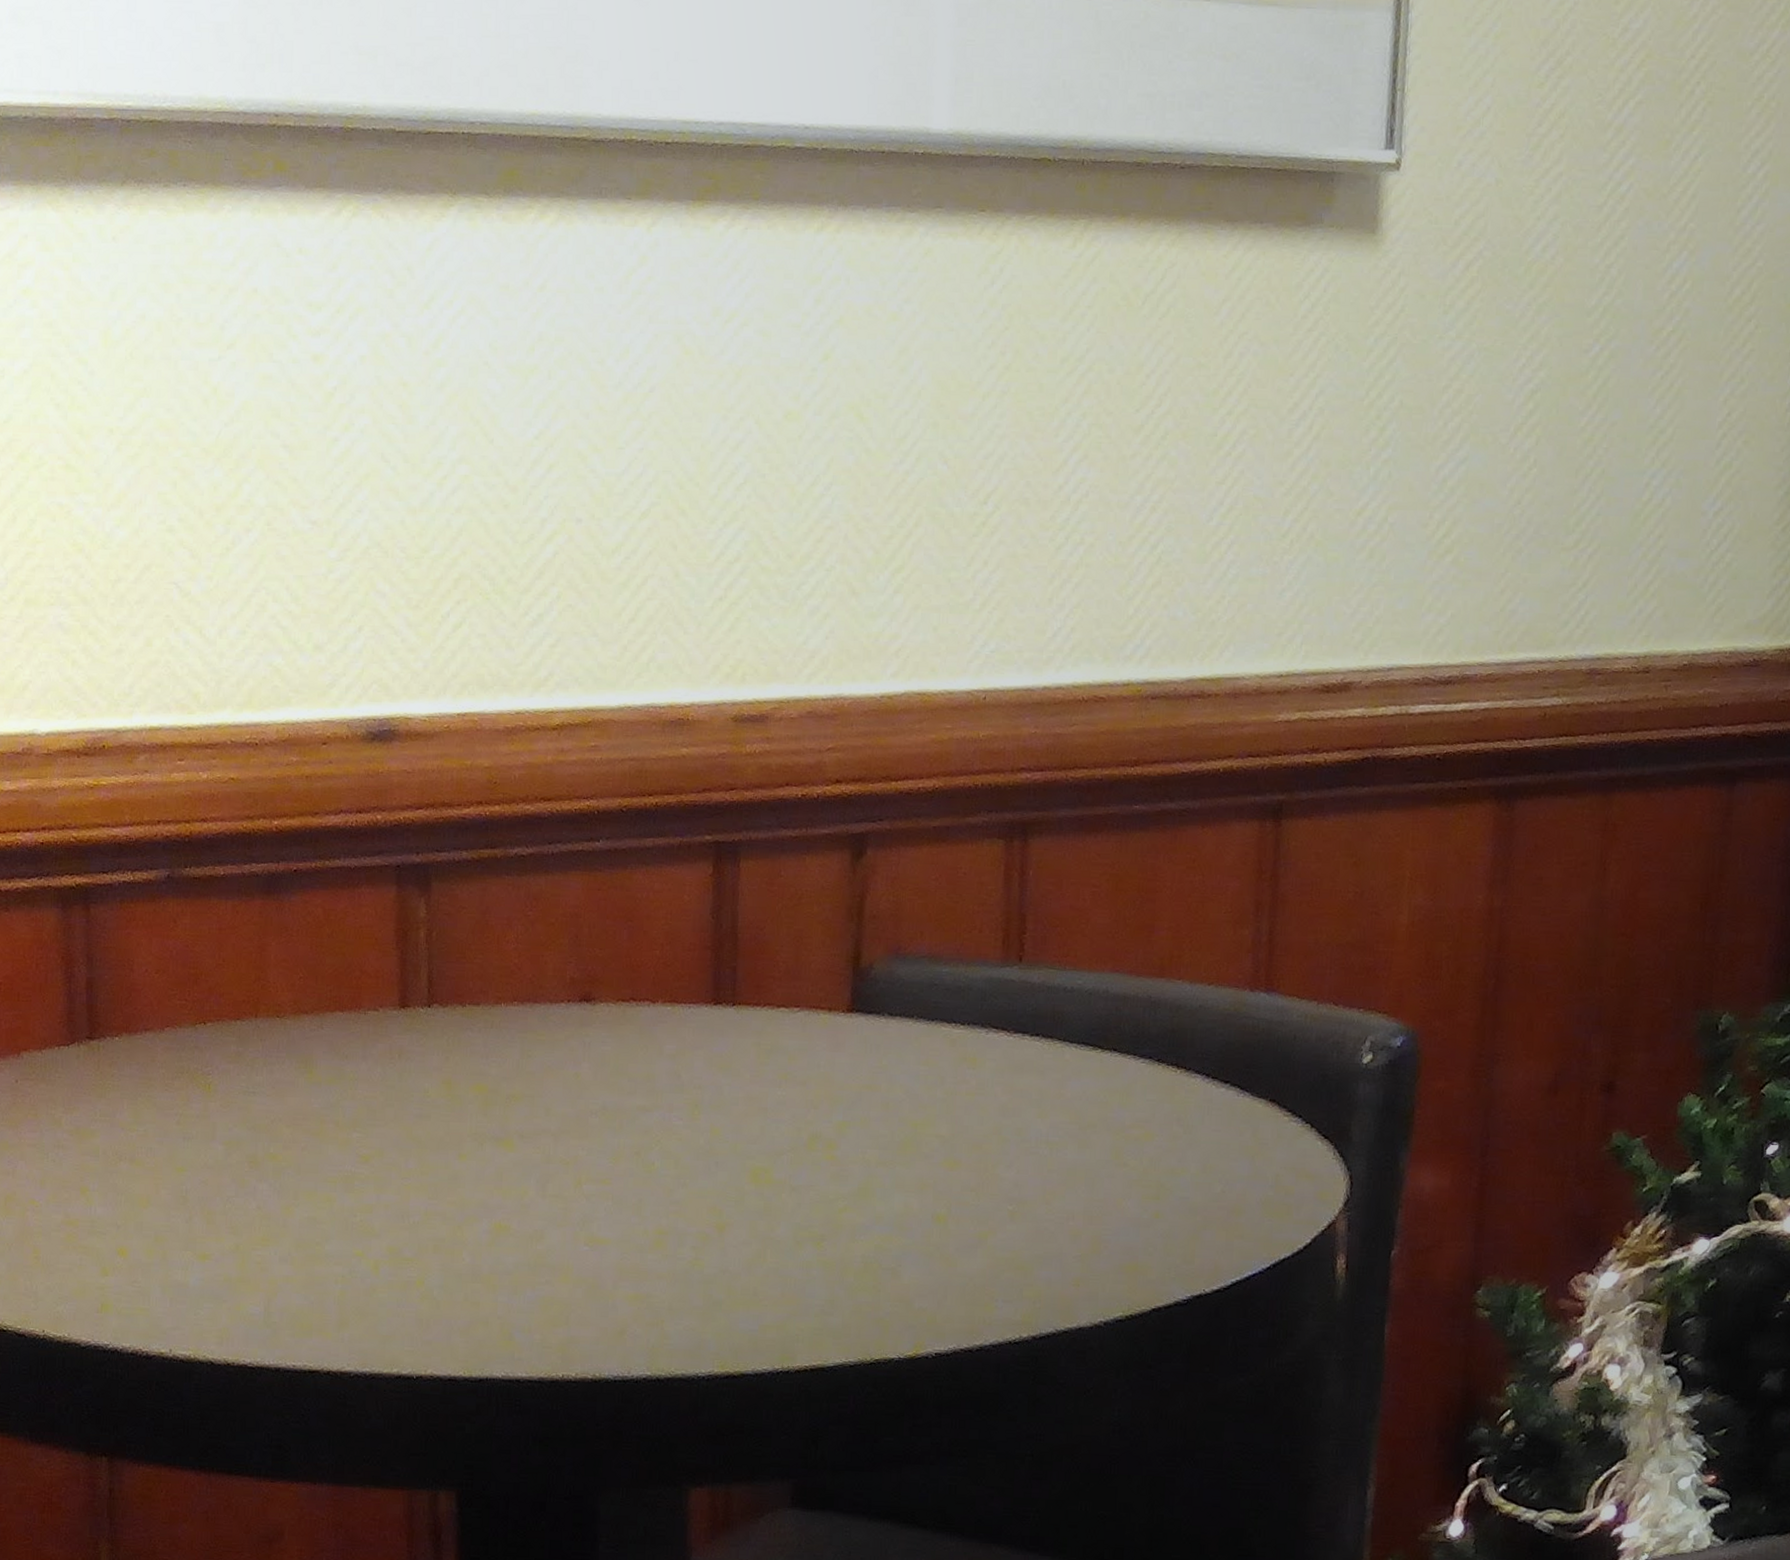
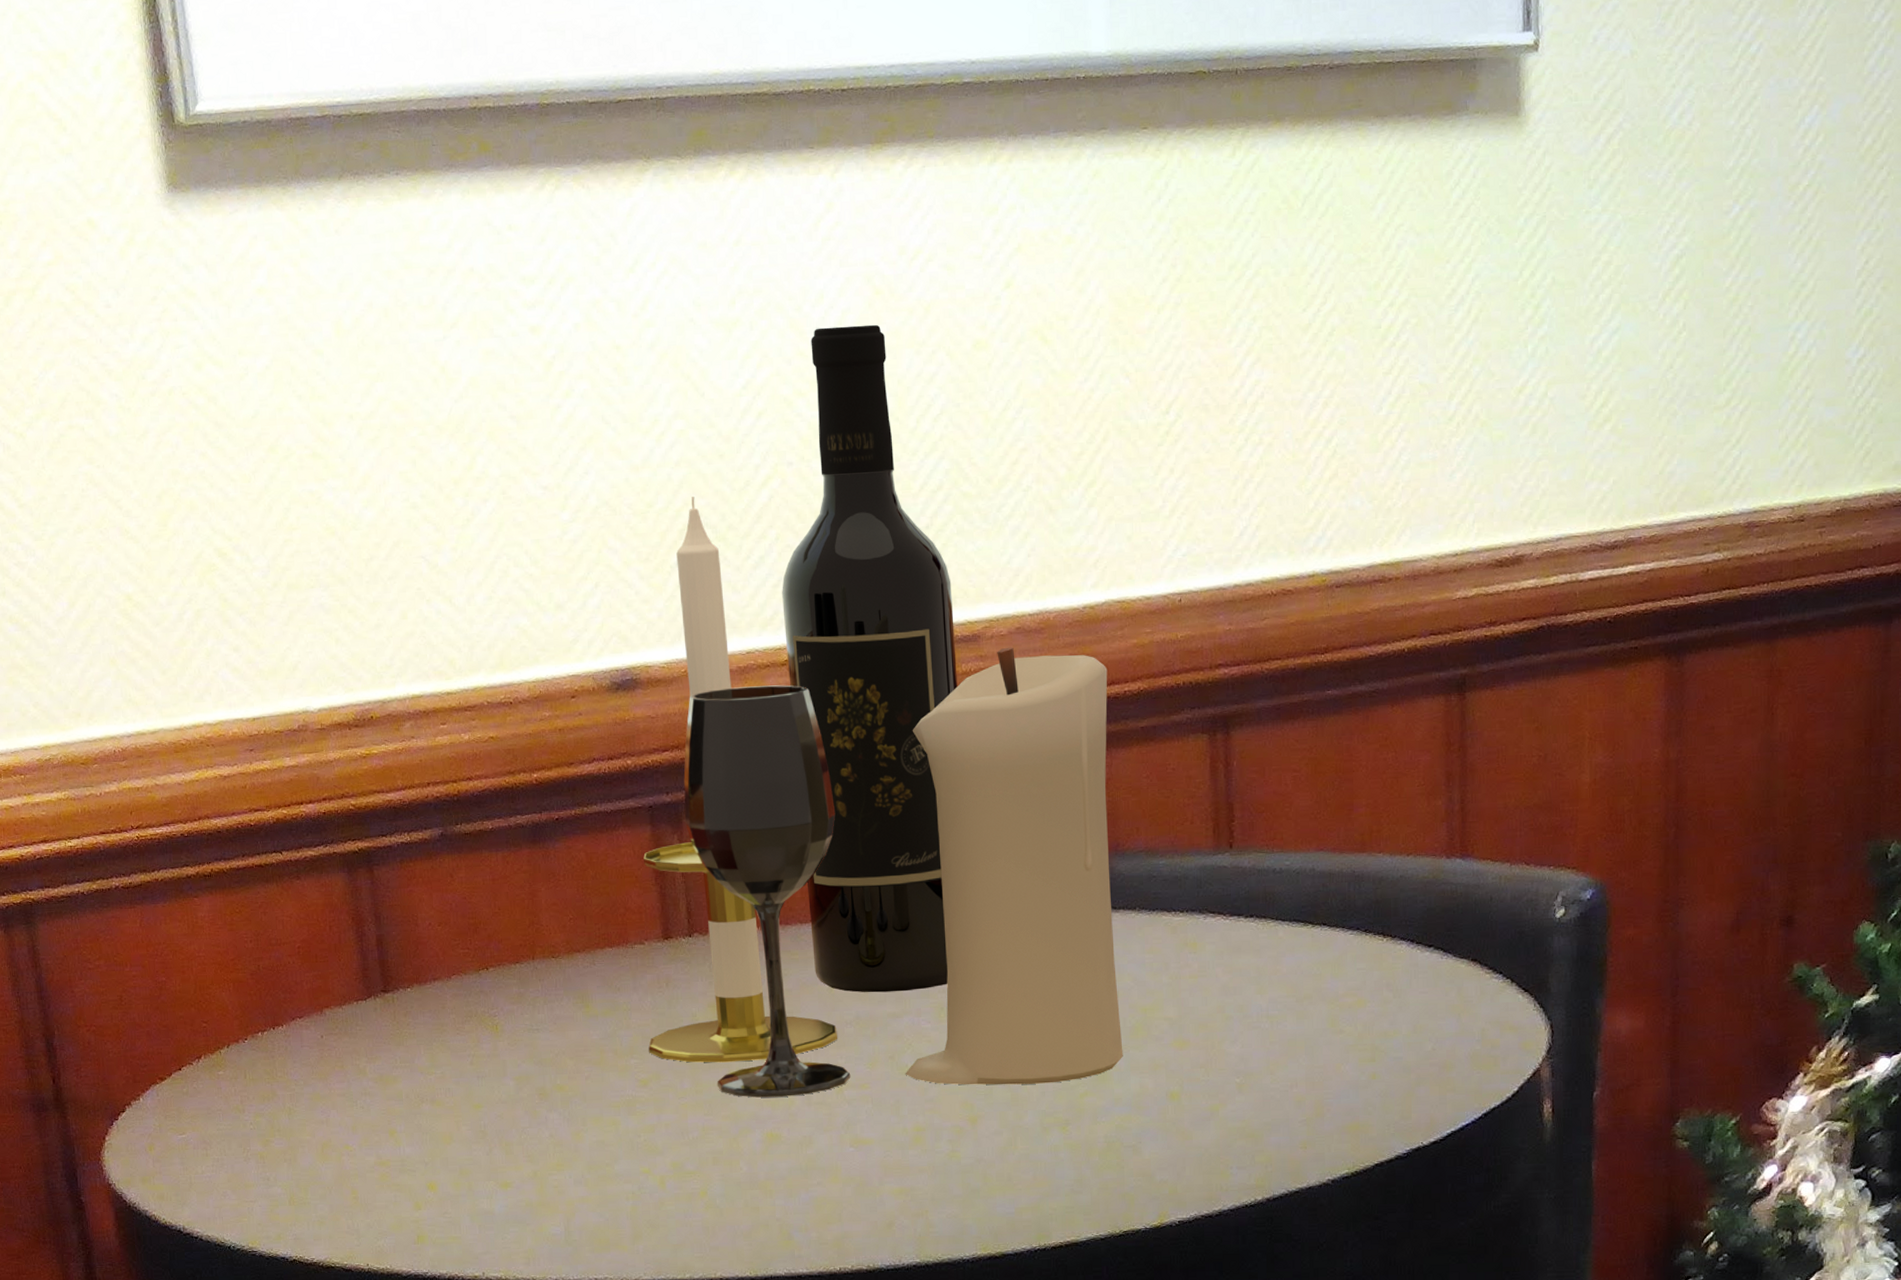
candle: none [373,546,580,1145] -> present [643,497,837,1063]
wine glass: none [434,748,598,1186] -> present [683,685,851,1098]
wine bottle: none [558,383,742,1084] -> present [782,324,957,993]
candle: none [650,731,902,1195] -> present [905,647,1123,1085]

